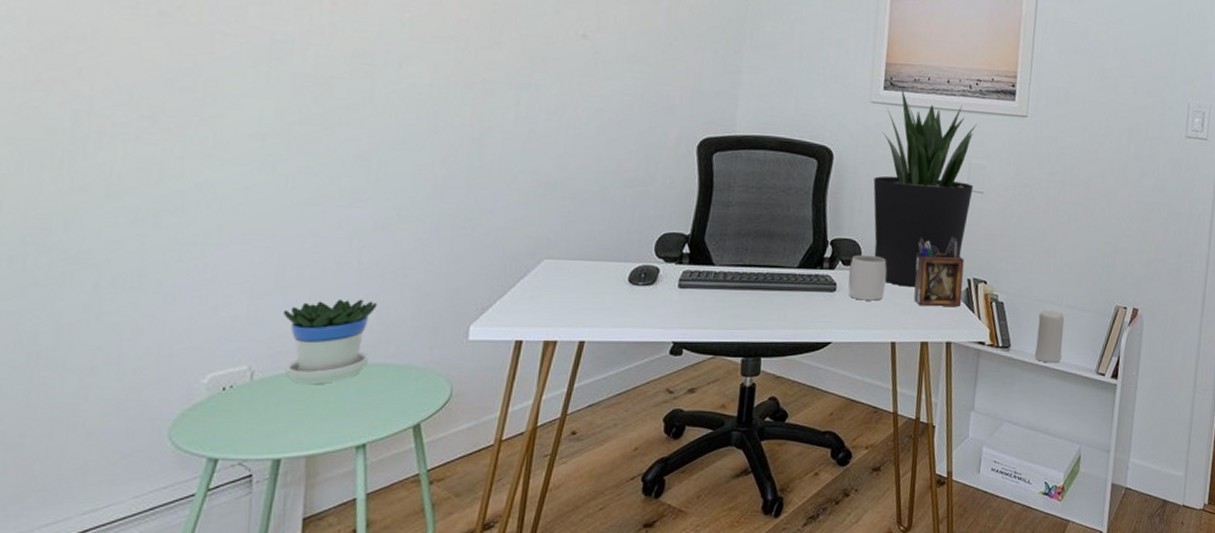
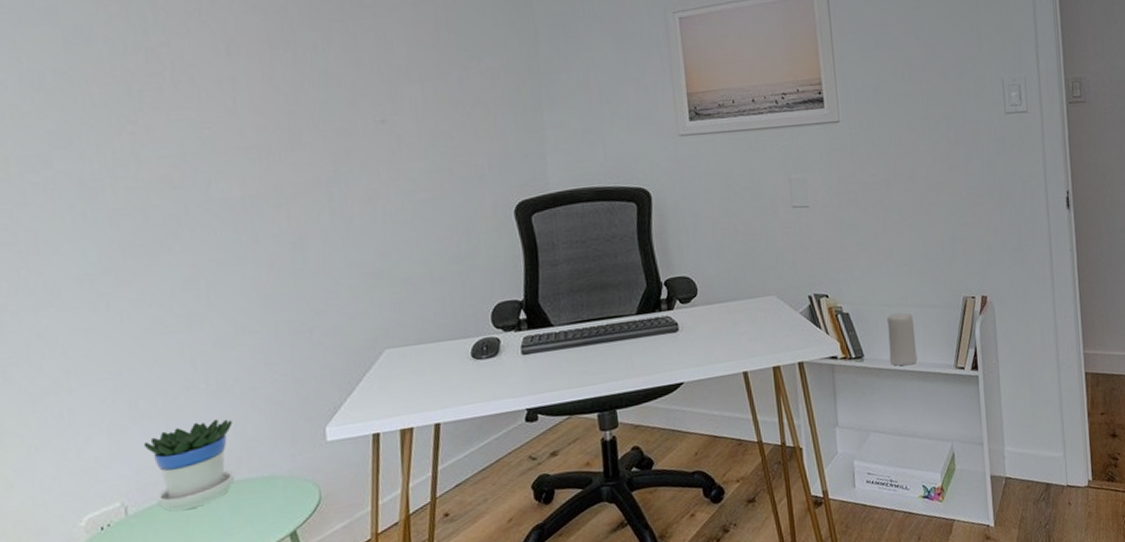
mug: present [848,254,888,301] -> none [687,288,728,336]
planter: present [873,89,978,287] -> none [696,117,798,315]
desk organizer: present [914,237,964,308] -> none [752,256,807,332]

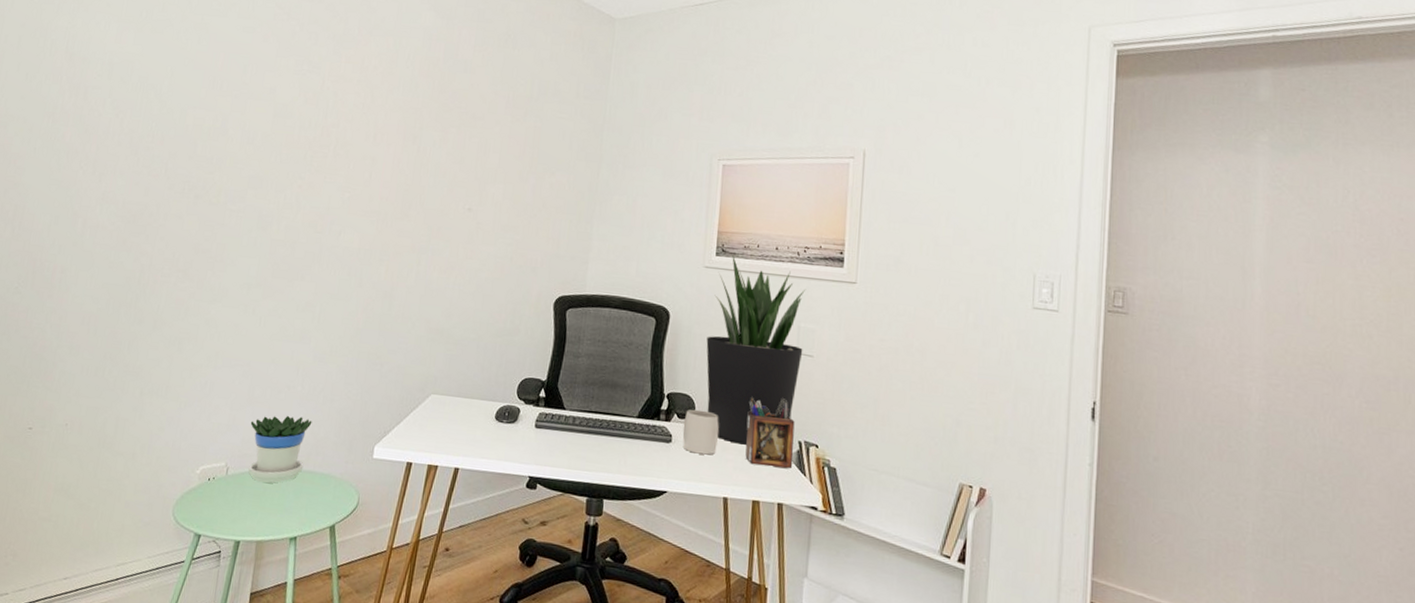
mug: none [687,288,728,336] -> present [682,409,720,455]
planter: none [696,117,798,315] -> present [706,255,806,445]
desk organizer: none [752,256,807,332] -> present [745,397,795,470]
candle: present [887,313,917,367] -> none [870,481,903,538]

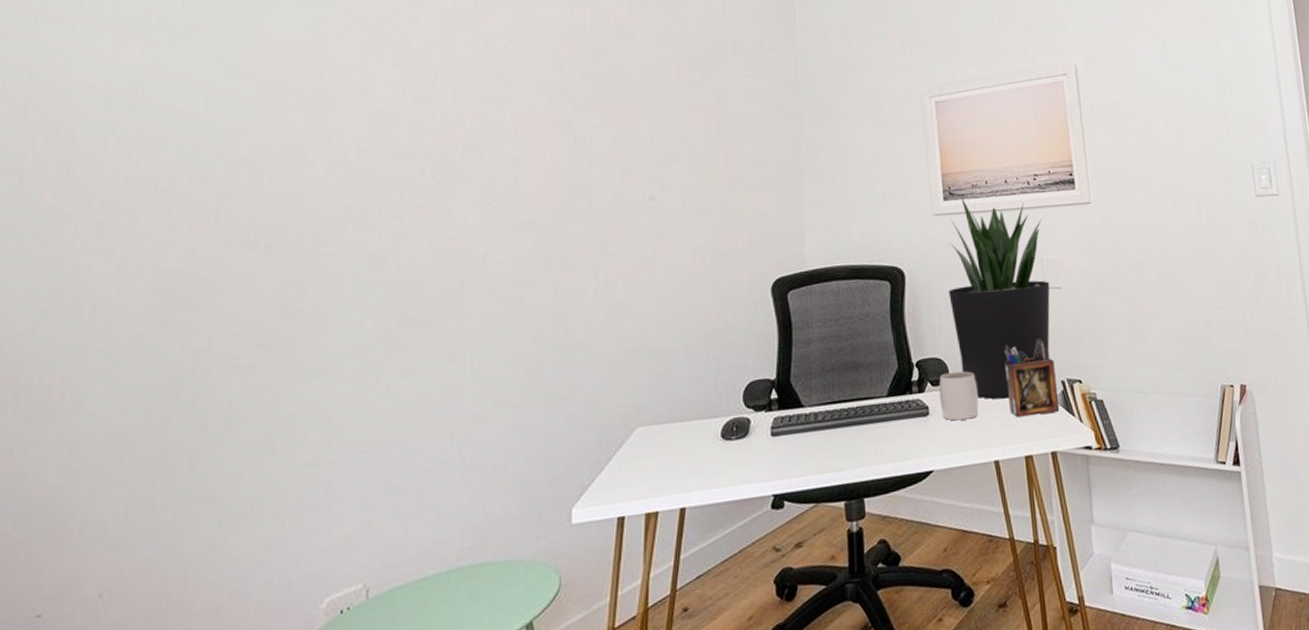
flowerpot: present [248,415,312,484] -> none [393,496,482,597]

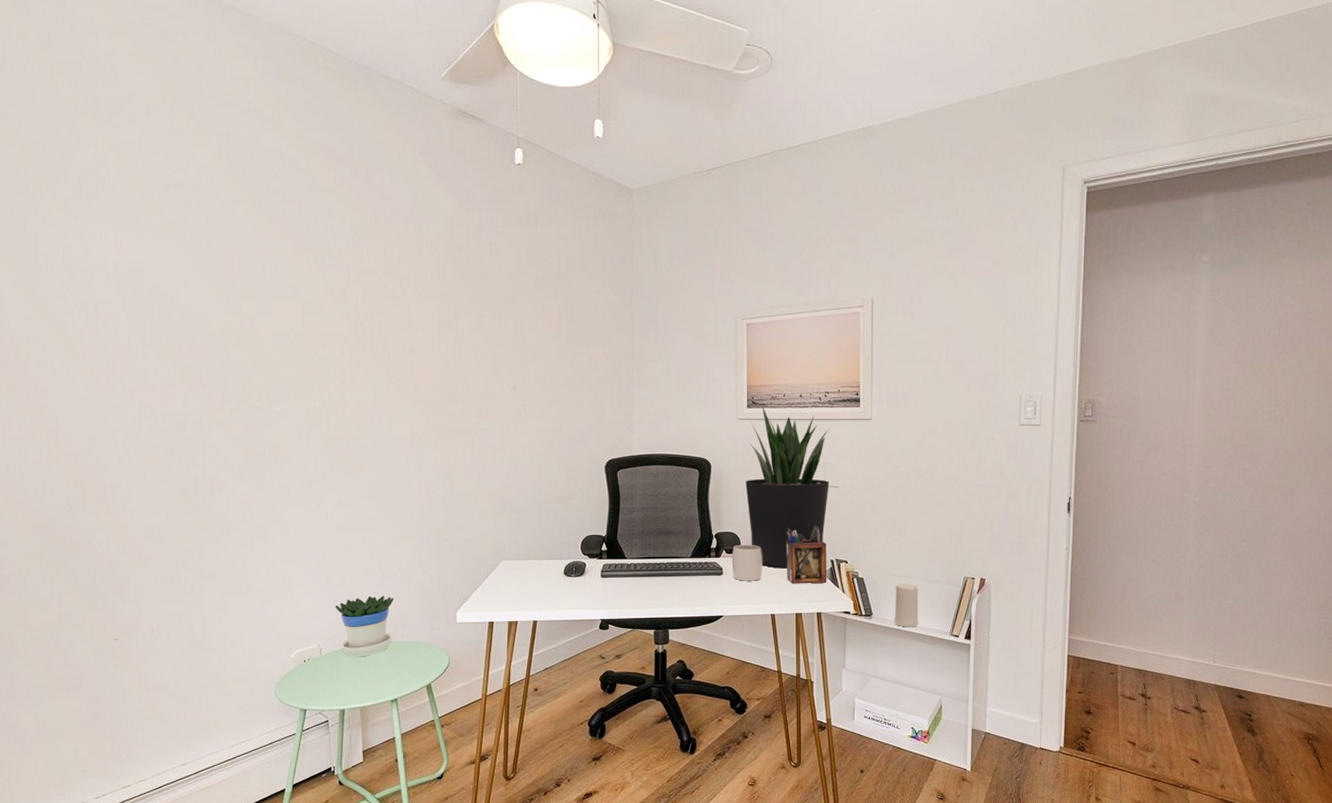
flowerpot: none [393,496,482,597] -> present [335,595,394,657]
candle: none [1142,401,1176,459] -> present [894,583,919,628]

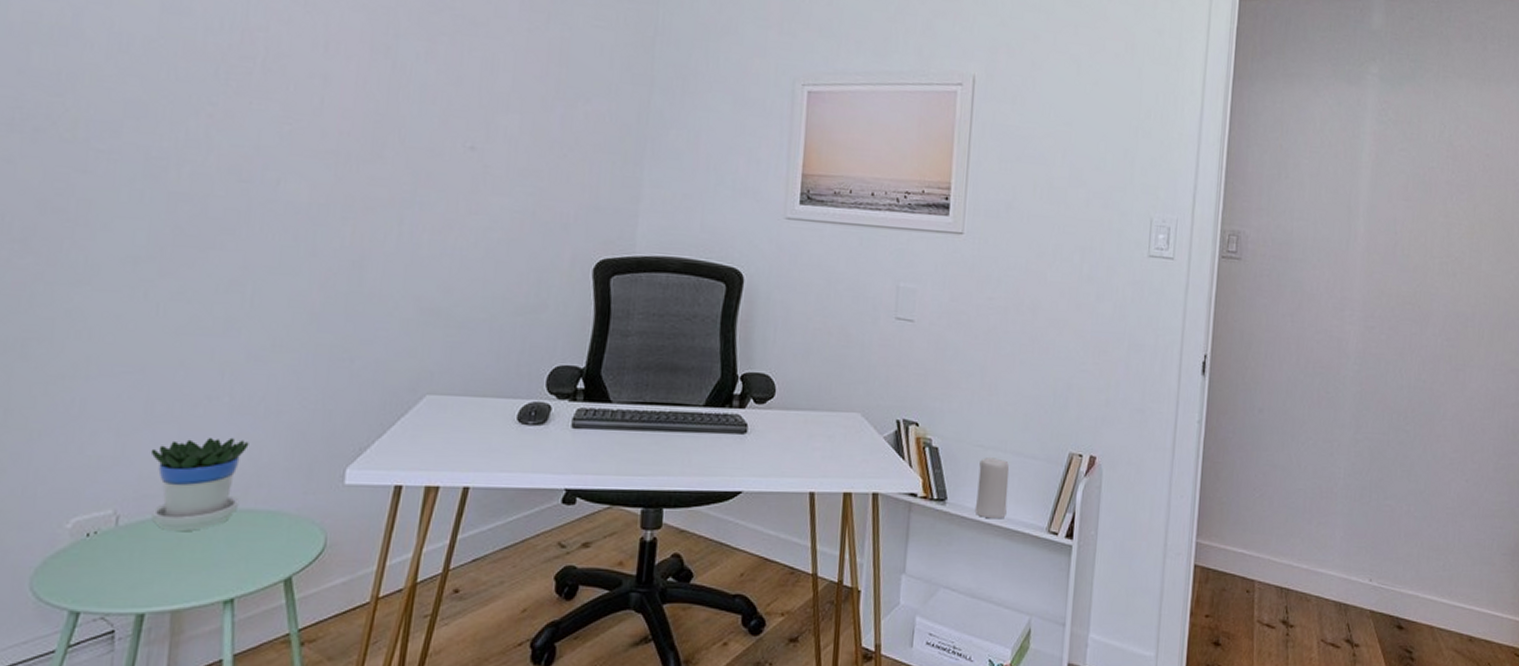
mug: present [731,544,763,581] -> none [760,391,805,445]
planter: present [745,406,830,569] -> none [788,203,907,429]
desk organizer: present [786,526,827,584] -> none [835,372,892,453]

